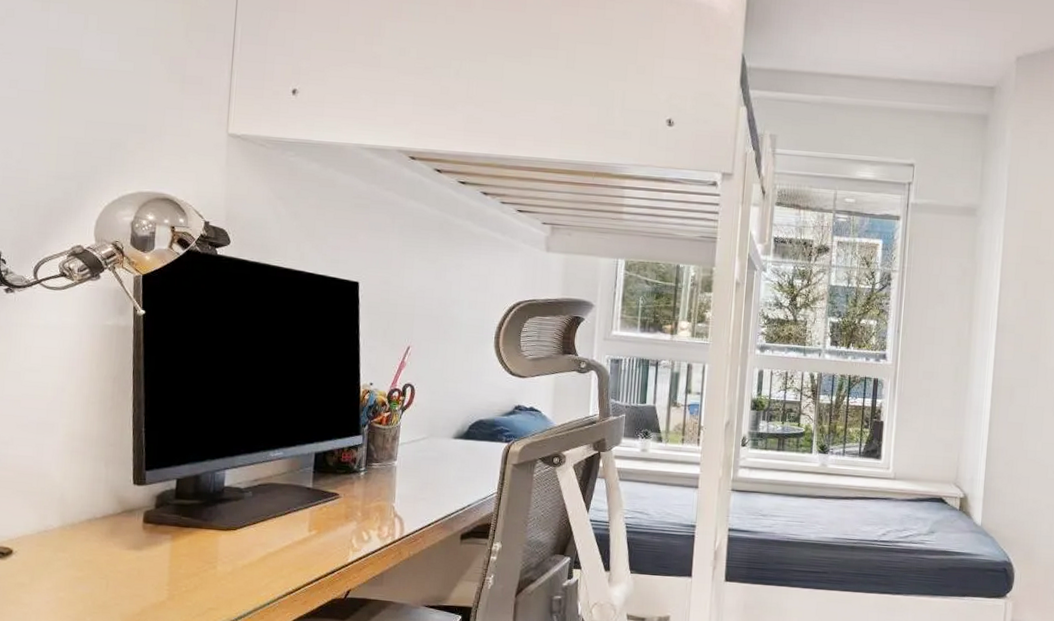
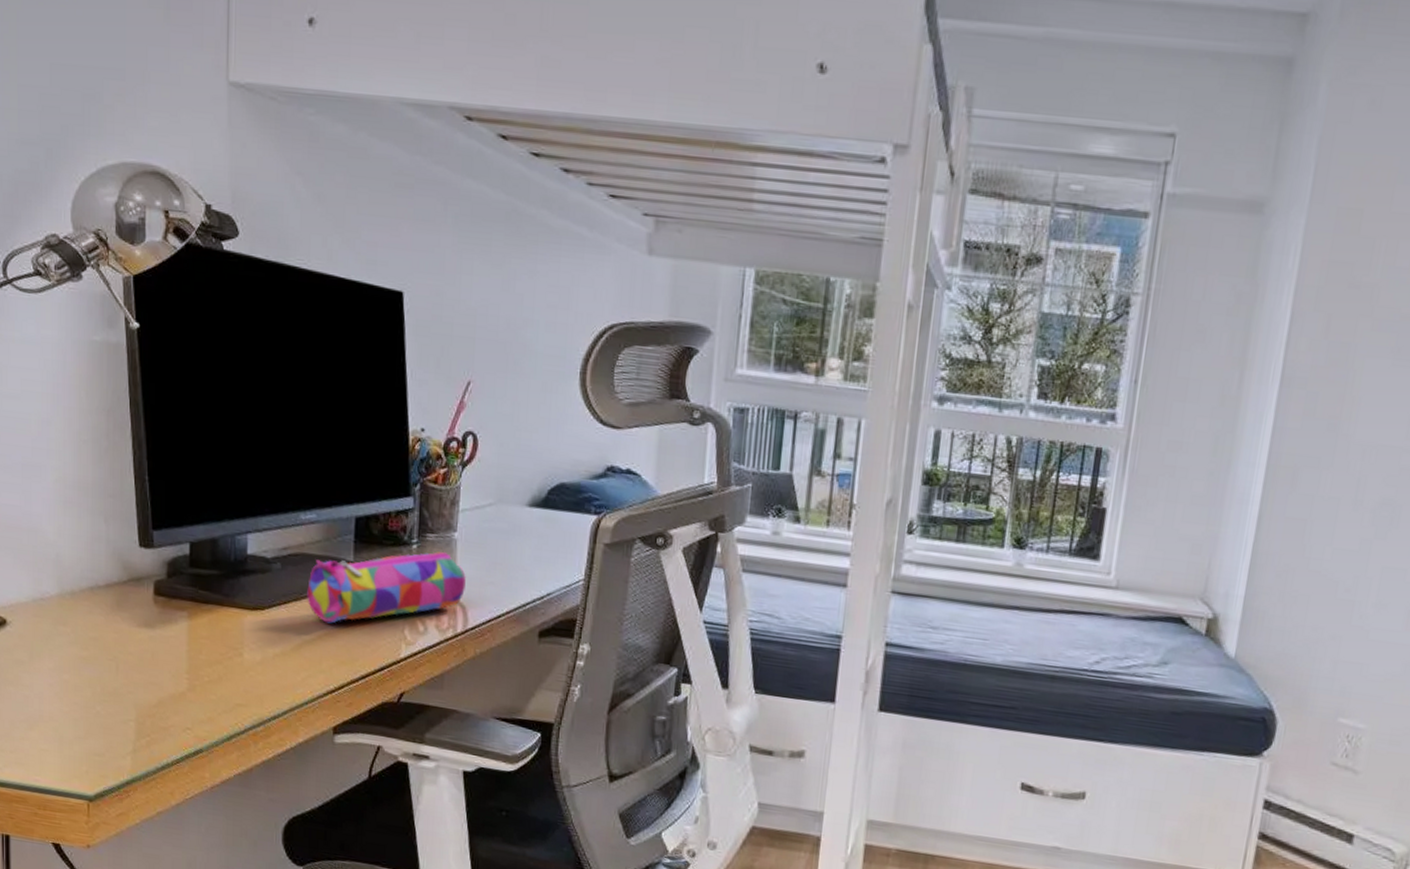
pencil case: none [272,476,403,538] -> present [307,551,466,624]

